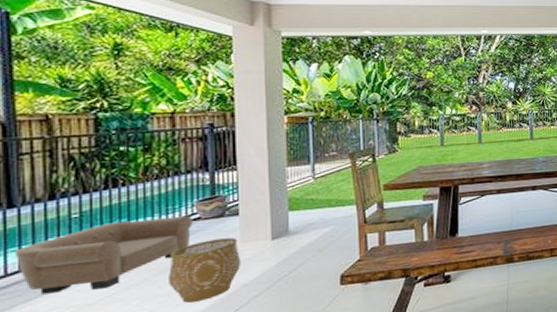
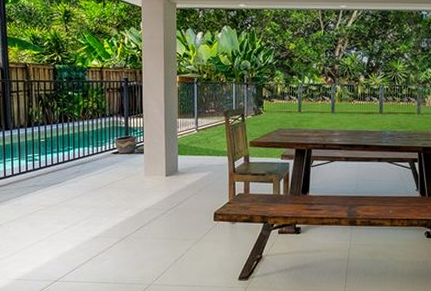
dog bed: present [14,215,193,295] -> none [9,148,113,196]
basket: present [169,237,241,303] -> none [98,170,145,216]

